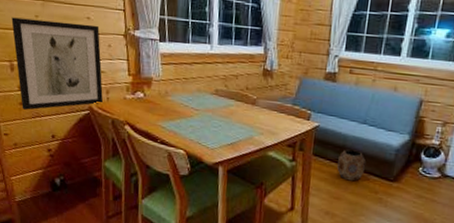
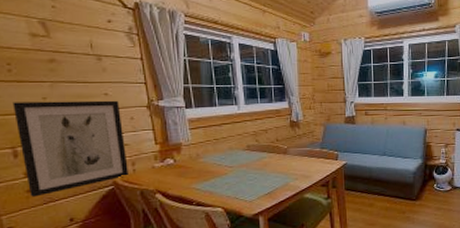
planter: present [337,149,365,181] -> none [368,179,391,207]

